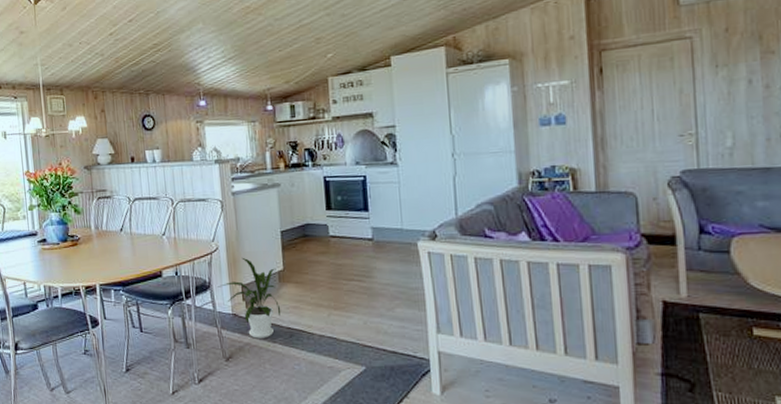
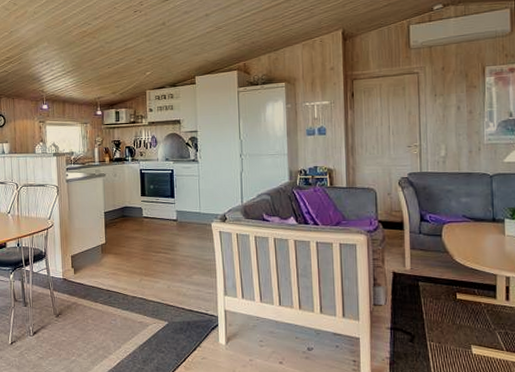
house plant: present [218,257,281,339] -> none [52,232,103,299]

